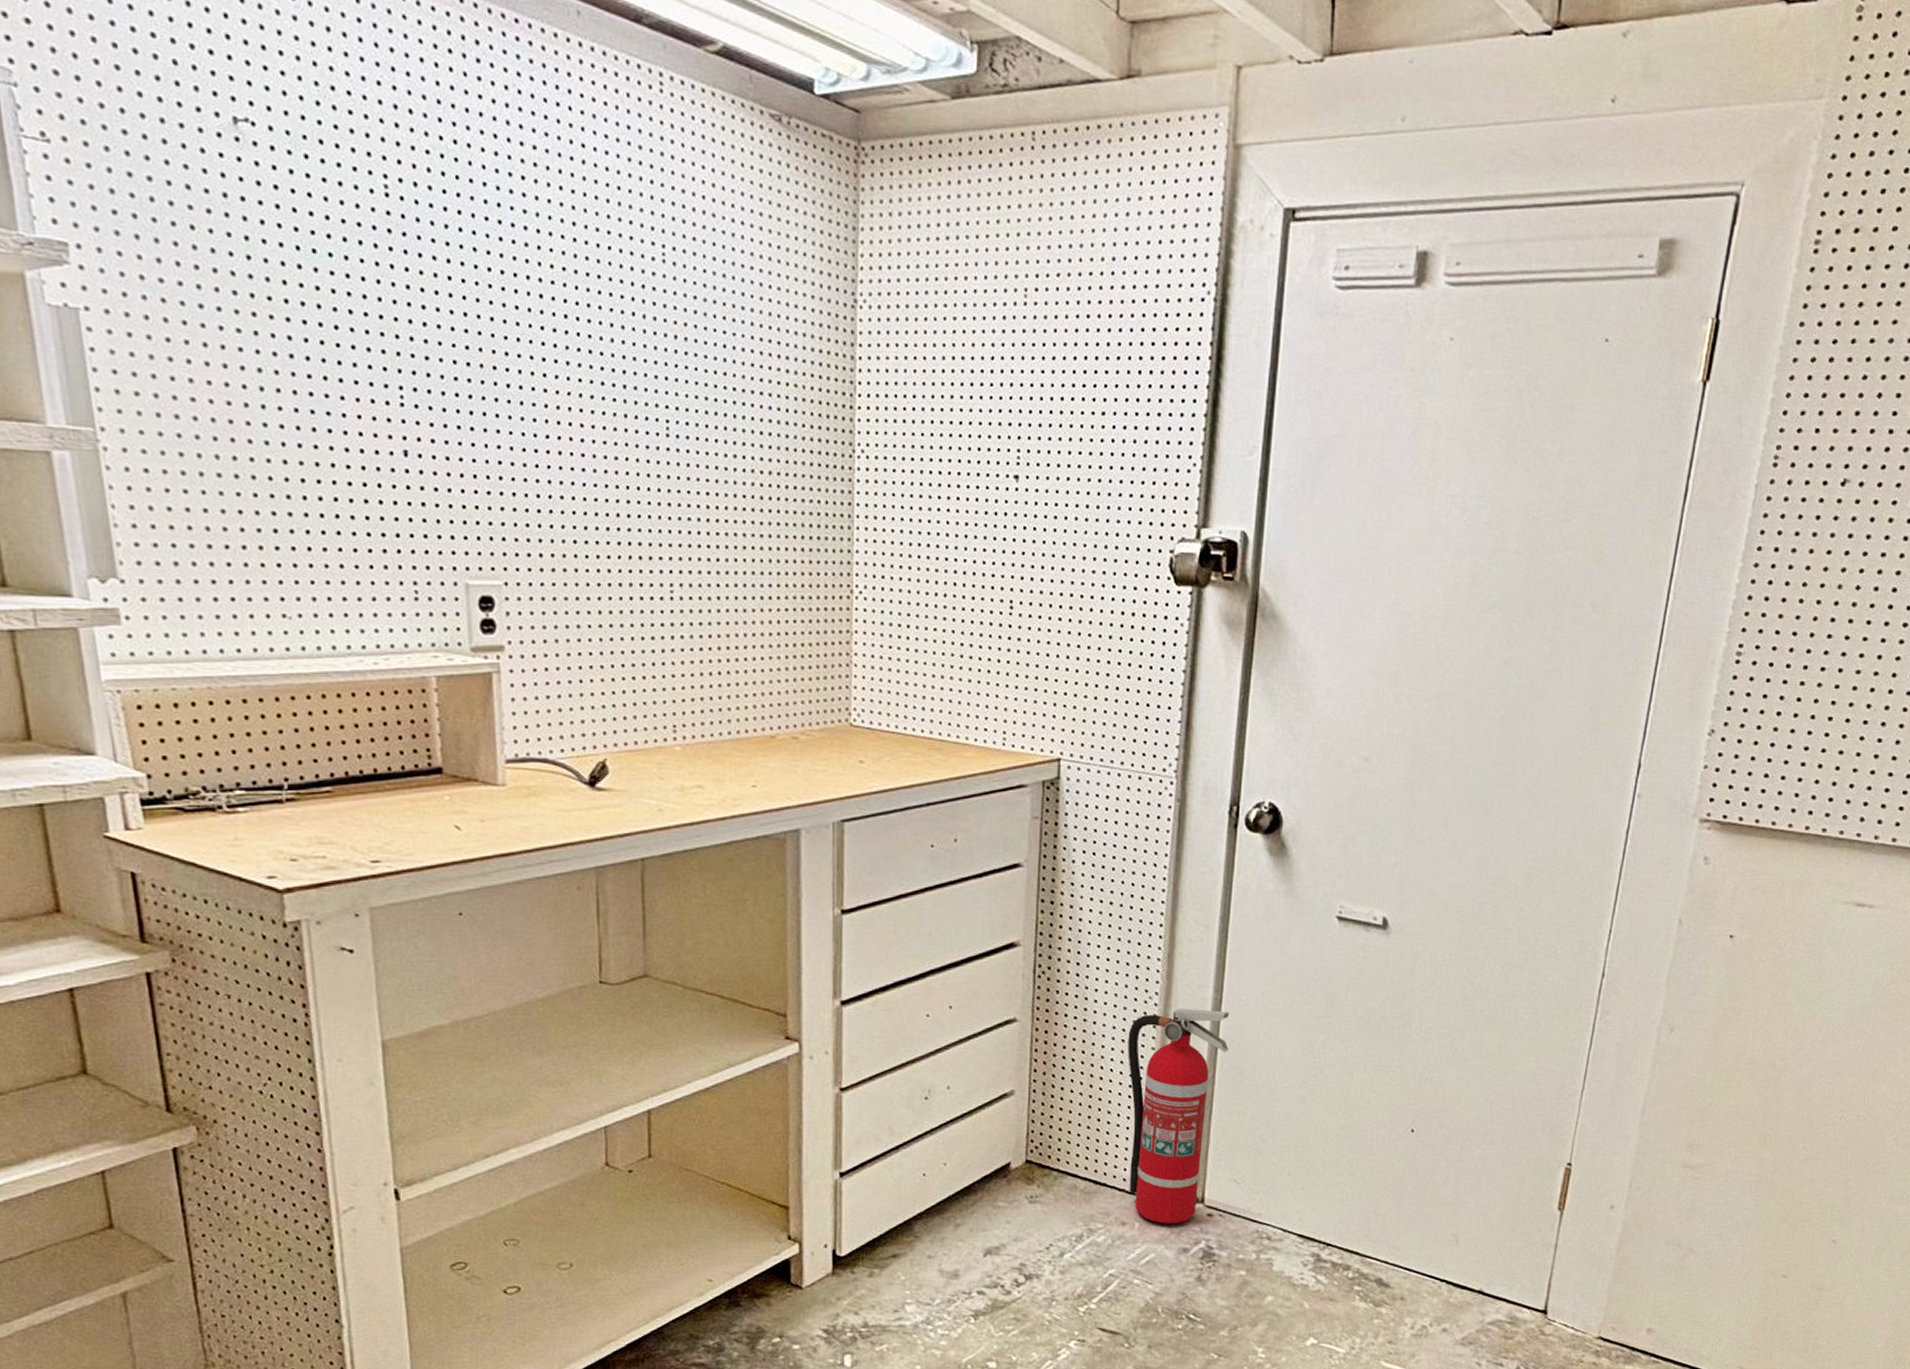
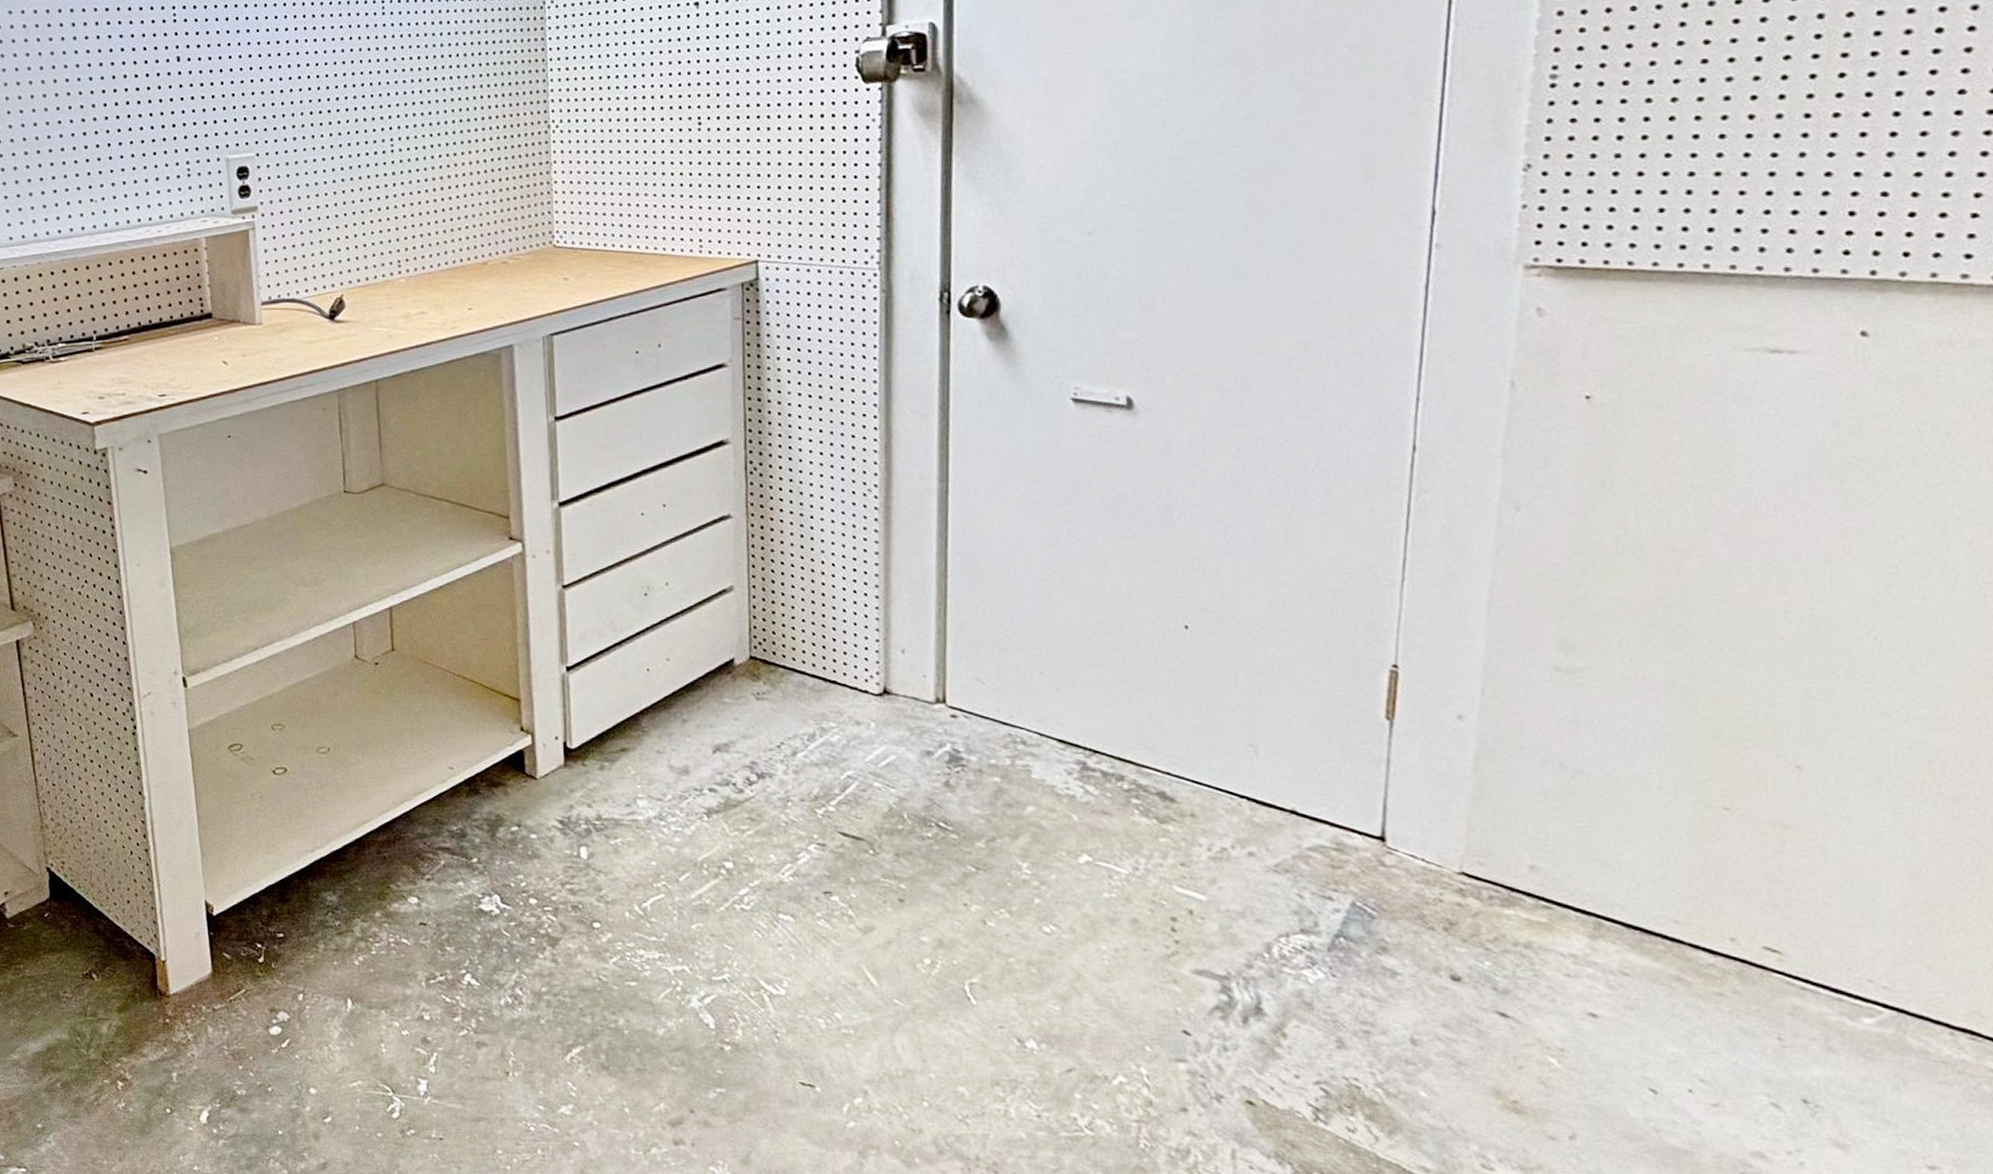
fire extinguisher: present [1128,1008,1230,1224] -> none [848,500,960,724]

